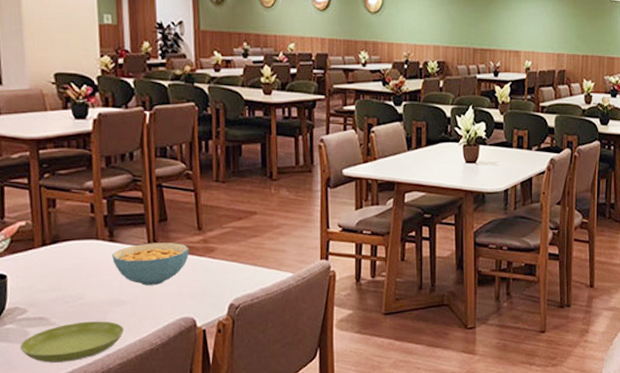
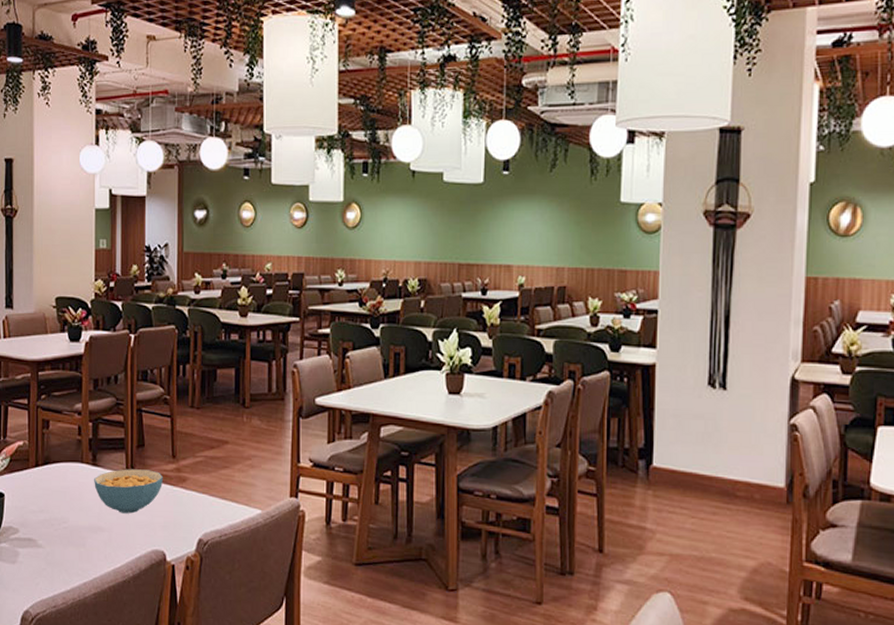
saucer: present [19,321,125,363] -> none [10,546,101,587]

